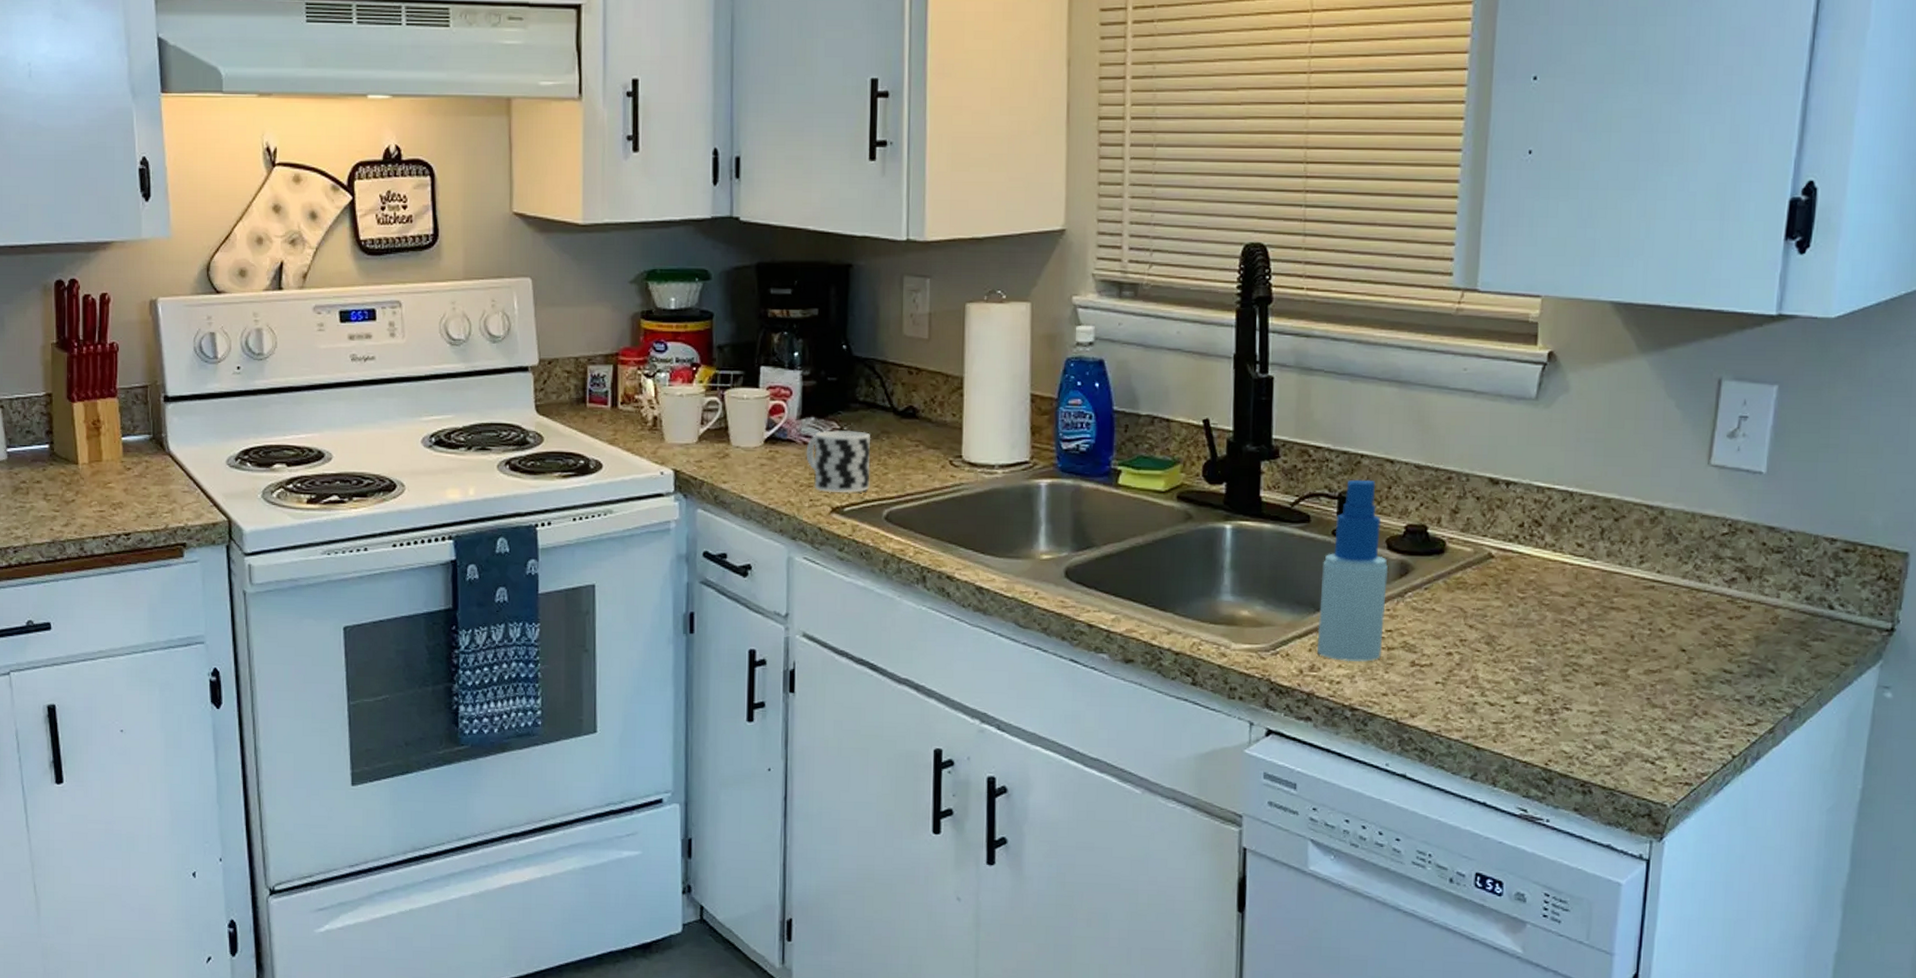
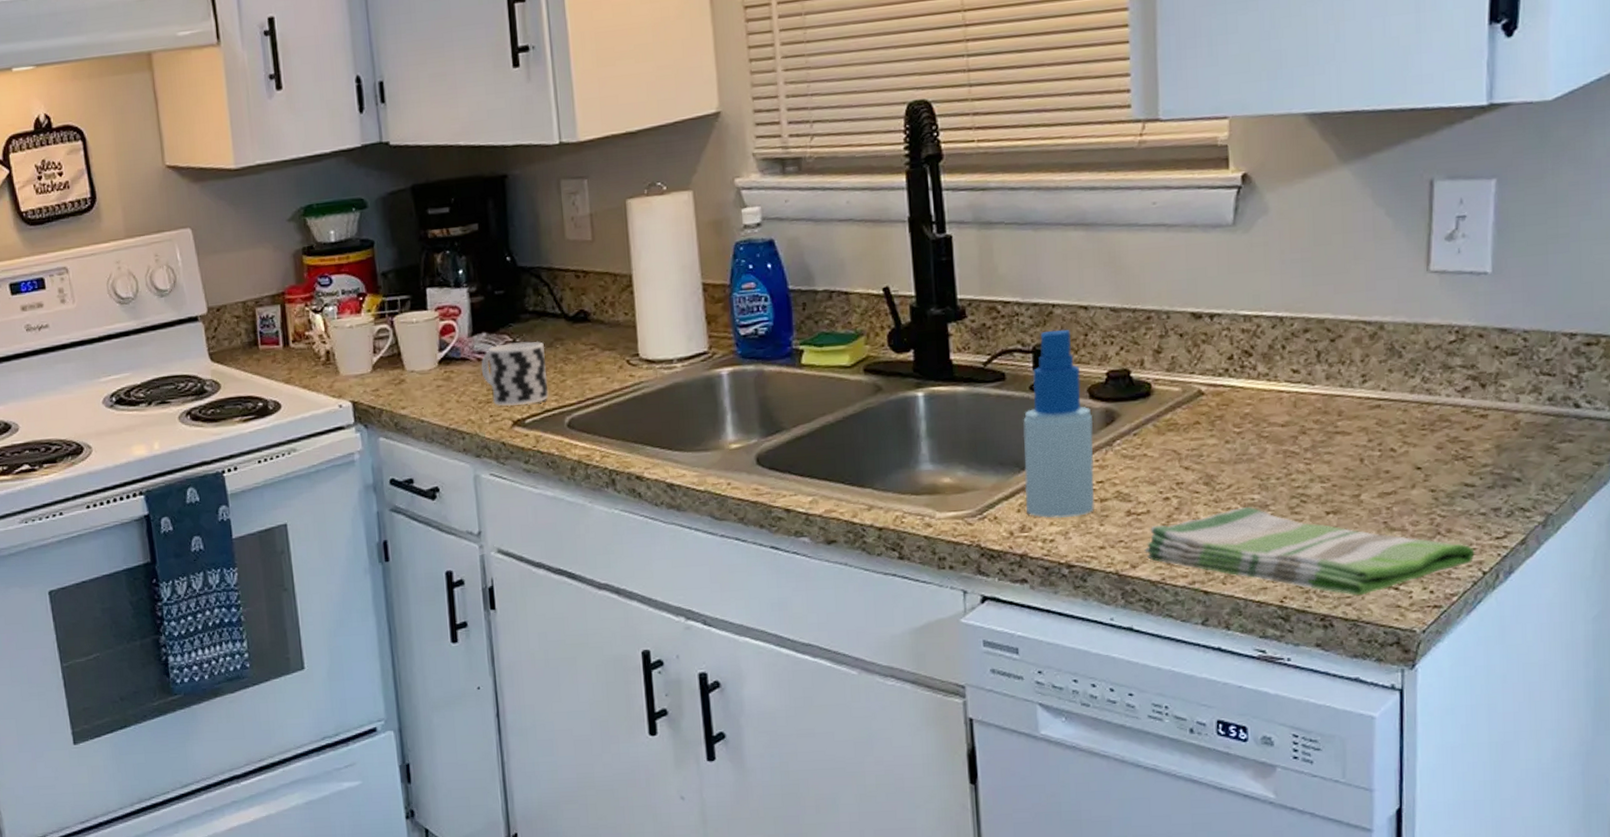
dish towel: none [1424,669,1728,766] -> present [1144,506,1476,596]

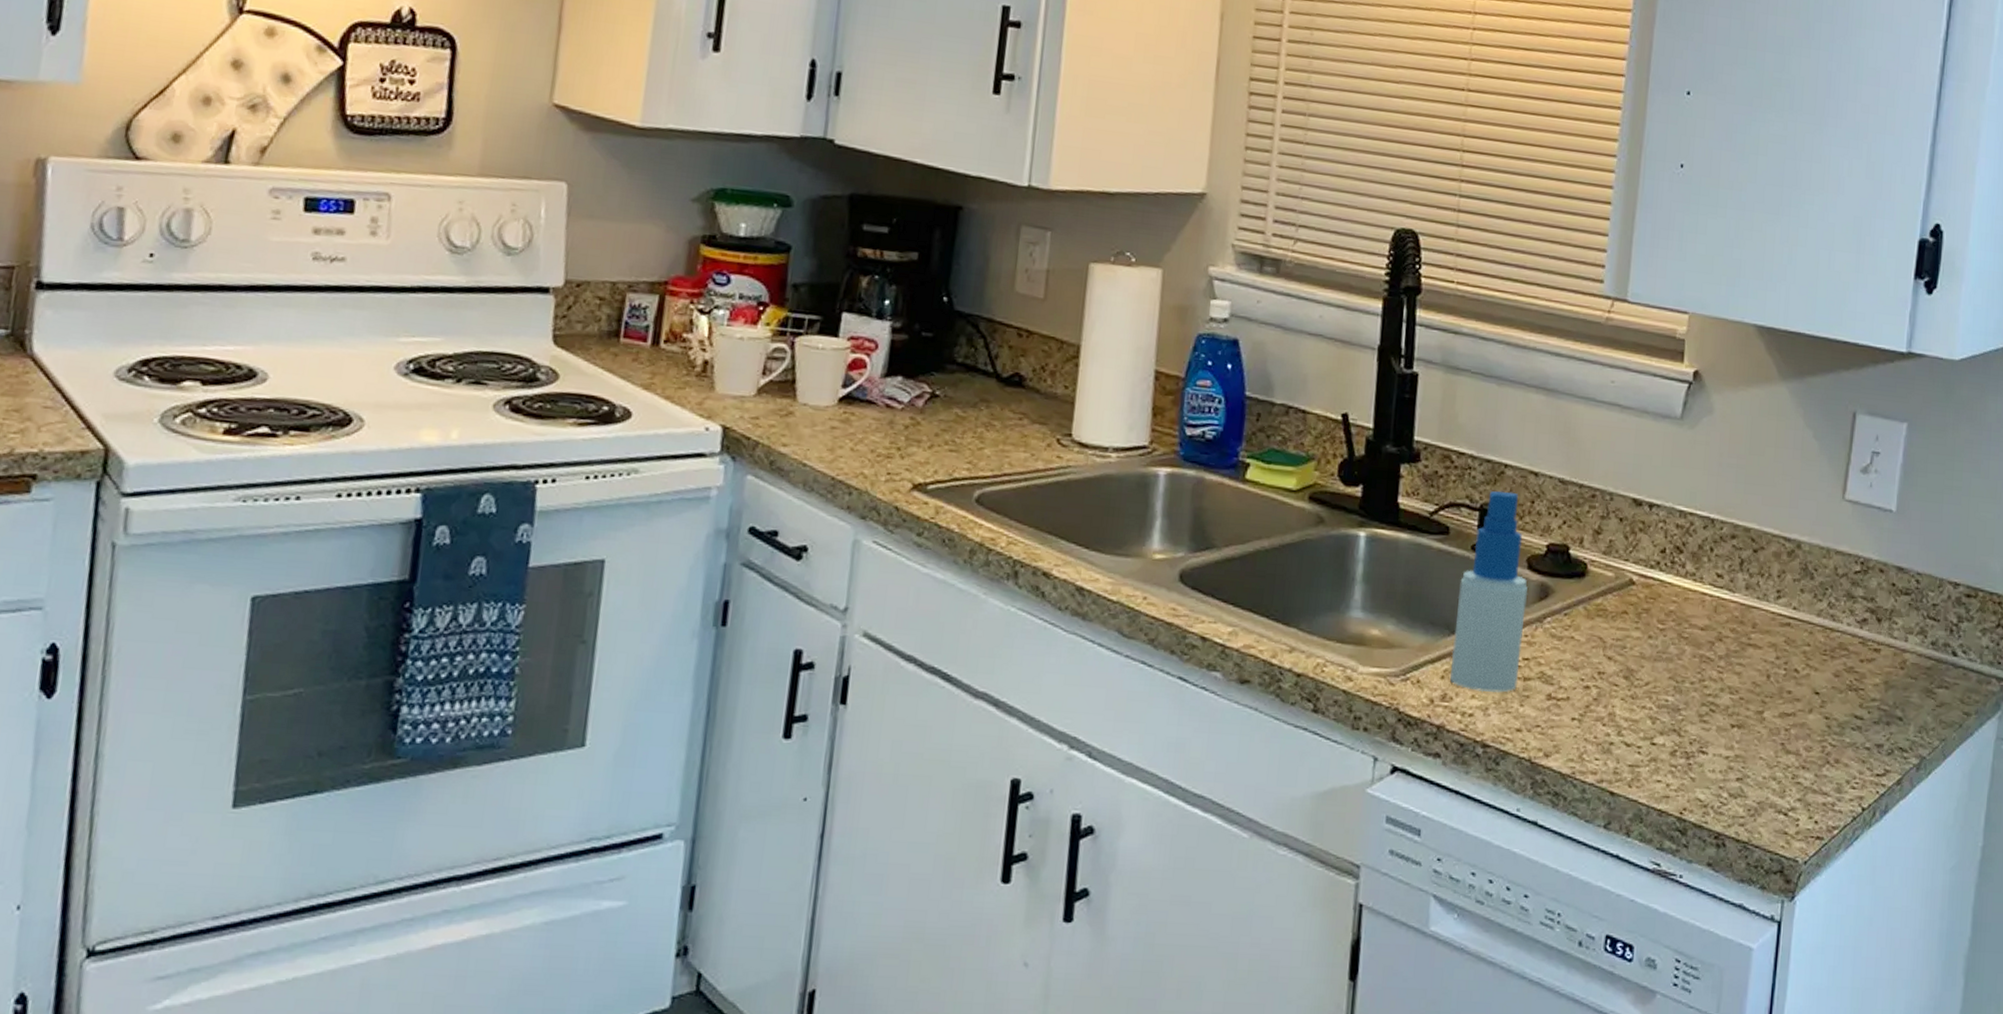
cup: present [481,341,549,407] -> none [887,393,968,468]
dish towel: present [1144,506,1476,596] -> none [1559,707,1858,817]

